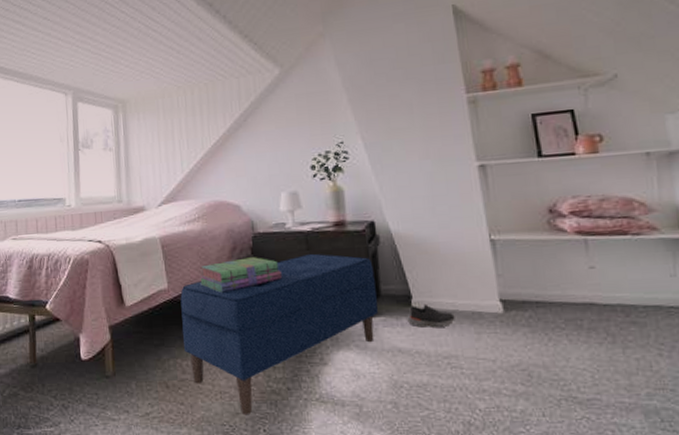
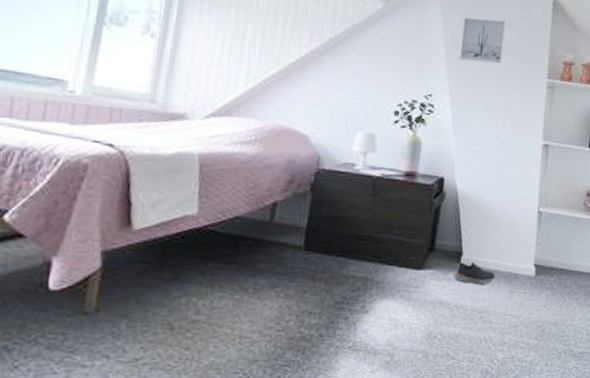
bench: present [180,253,378,414] -> none [204,199,434,361]
stack of books: present [200,257,282,293] -> none [241,193,340,228]
wall art: none [359,48,408,100] -> present [459,17,506,64]

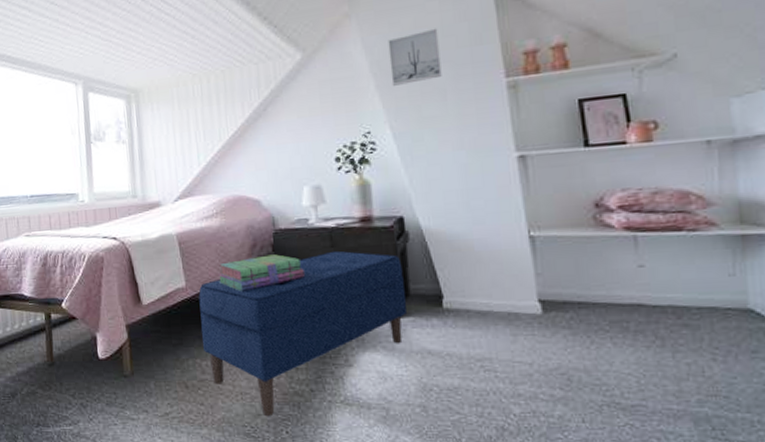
bench: none [204,199,434,361] -> present [199,250,407,415]
stack of books: none [241,193,340,228] -> present [218,254,305,291]
shoe: present [454,261,495,284] -> none [438,304,490,329]

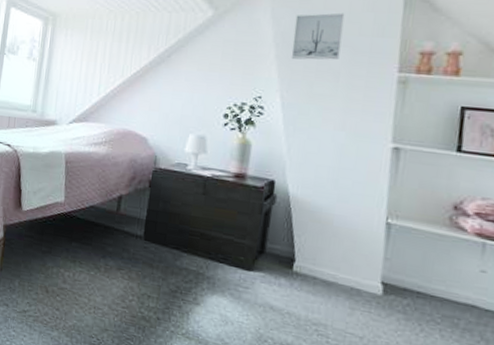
bench: present [199,250,407,415] -> none [69,198,264,333]
stack of books: present [218,254,305,291] -> none [95,188,174,218]

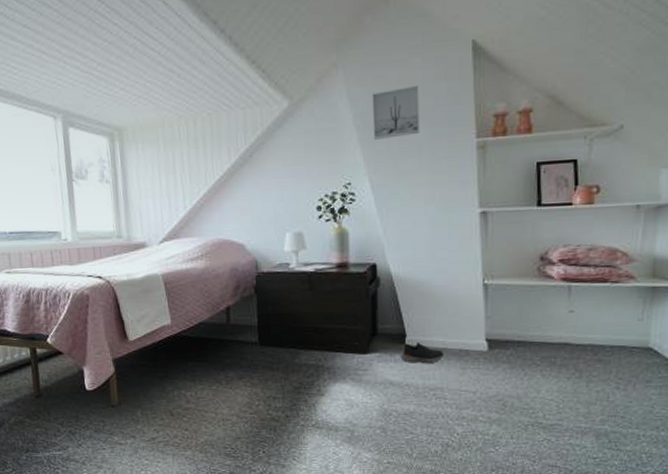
shoe: none [285,268,333,296] -> present [400,342,444,363]

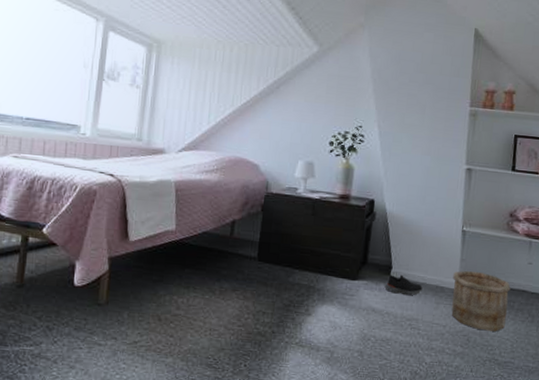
wall art: present [372,85,420,140] -> none [386,54,429,96]
wooden bucket: none [478,329,550,393] -> present [451,271,511,332]

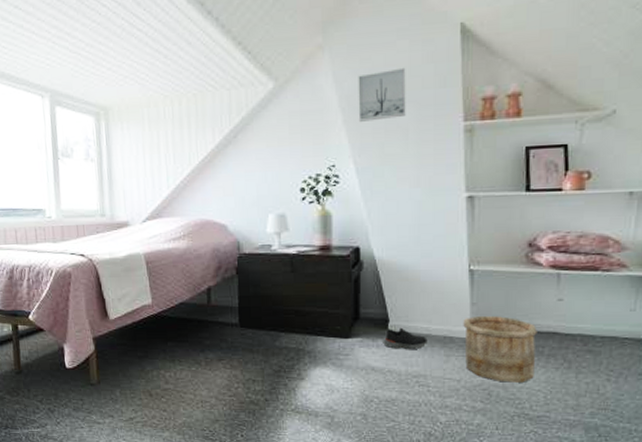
wall art: none [386,54,429,96] -> present [358,67,406,122]

